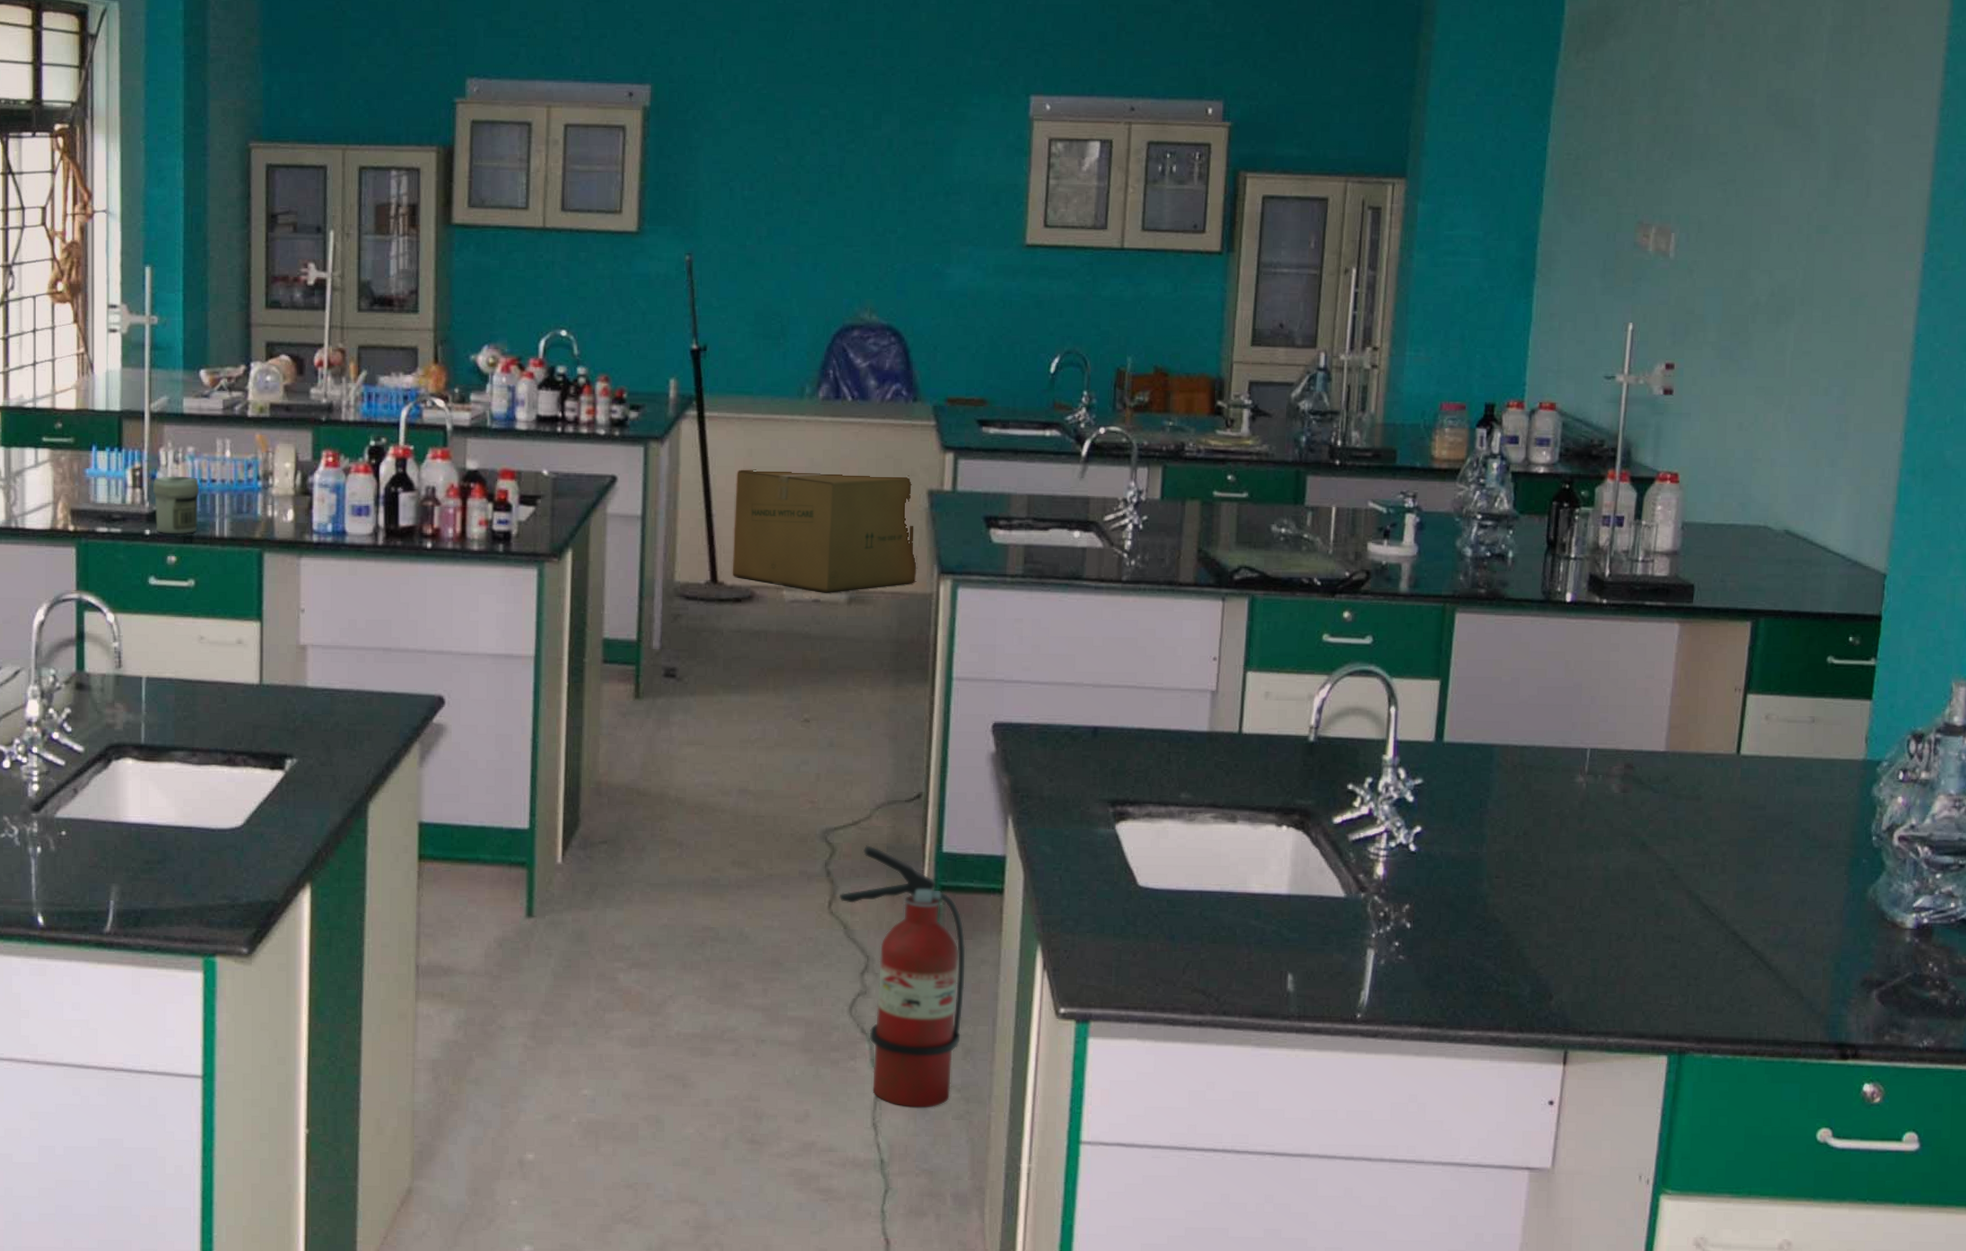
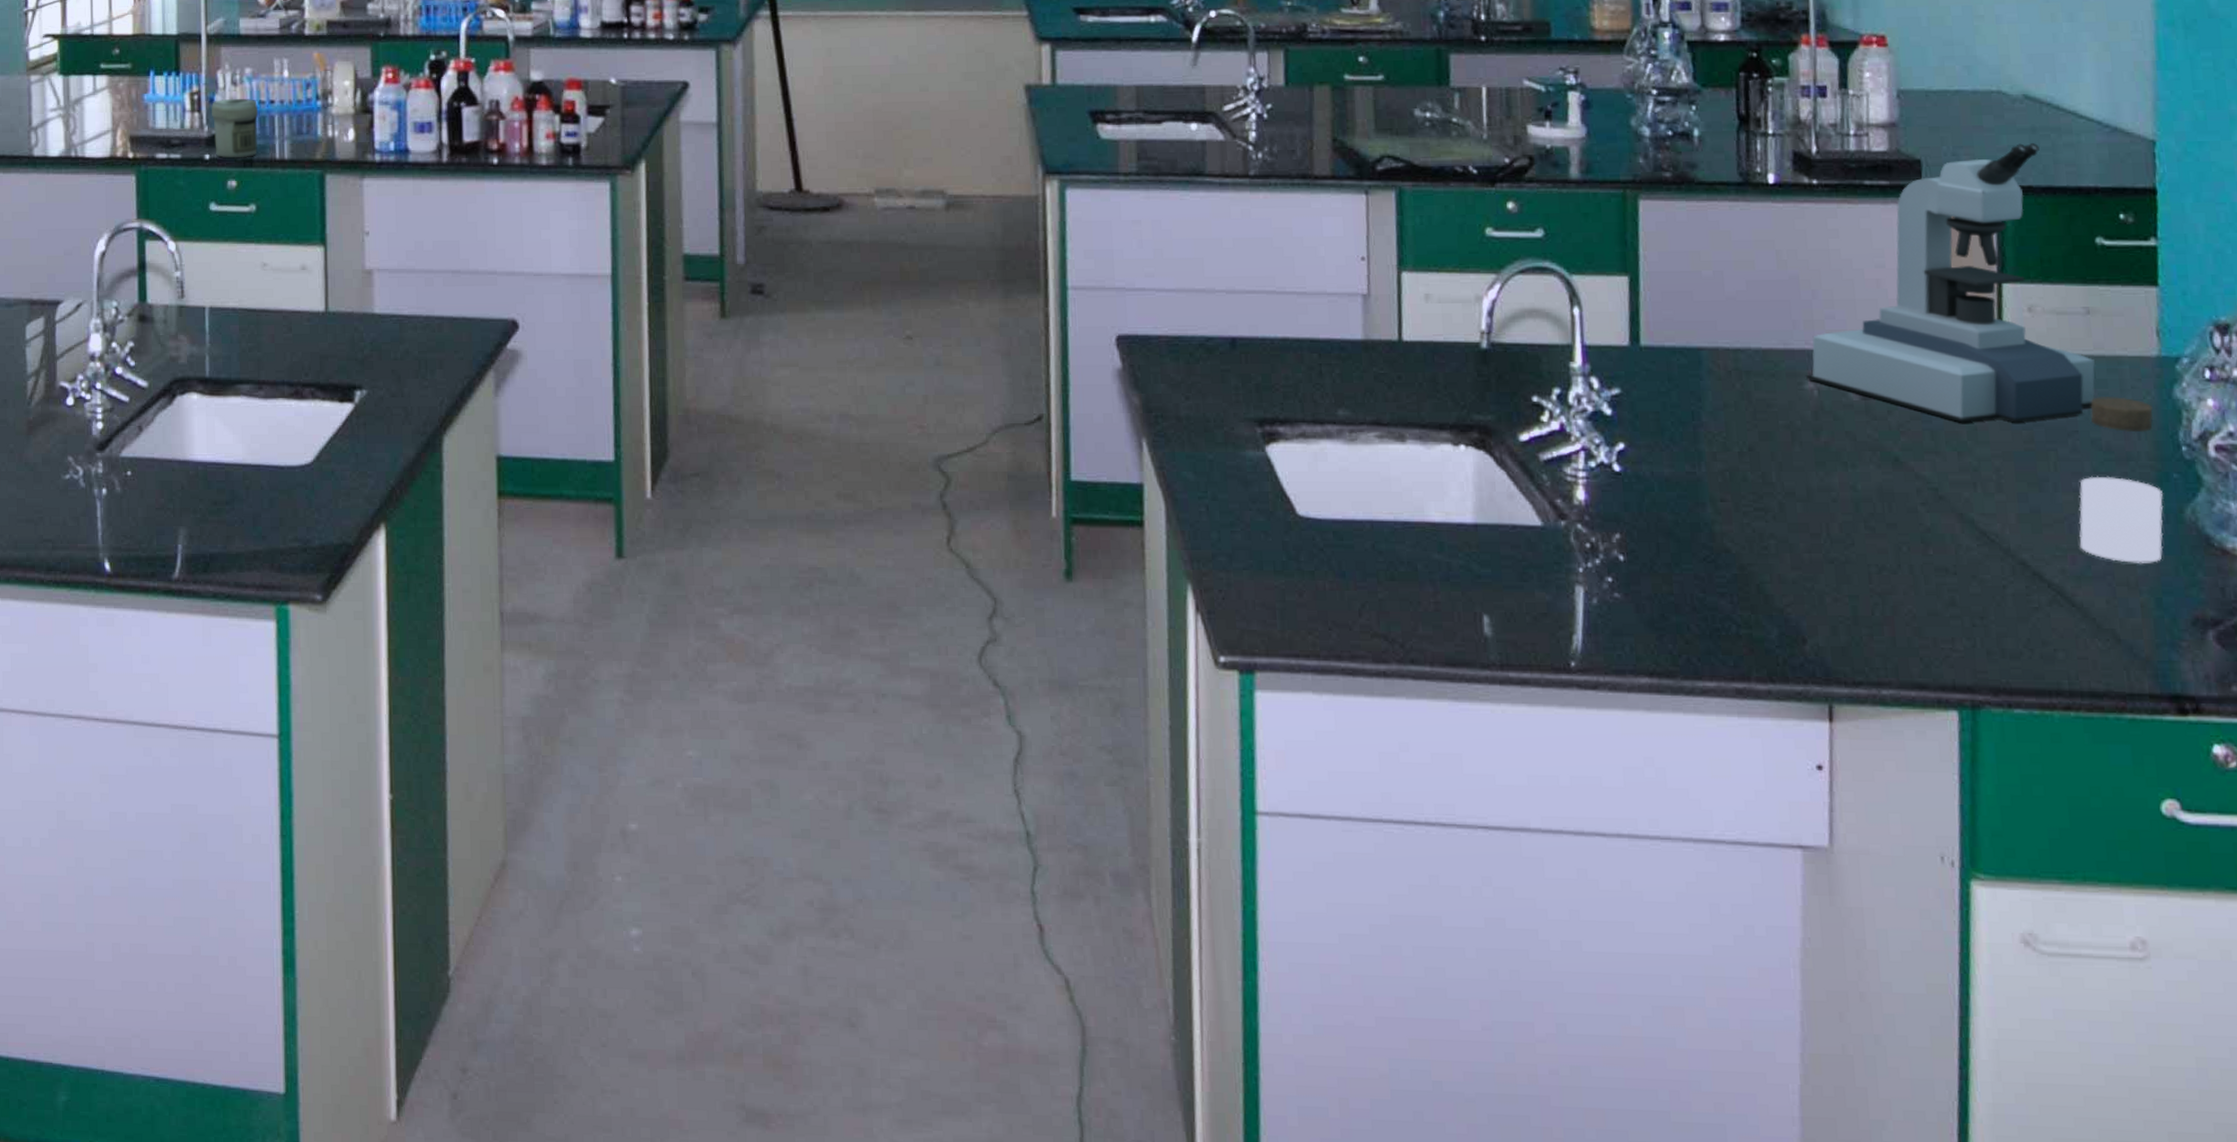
box: present [733,469,917,593] -> none [816,70,1019,199]
fire extinguisher: present [839,844,966,1108] -> none [958,473,1108,772]
microscope: none [1577,573,1813,814] -> present [1805,143,2095,423]
jar: none [1781,793,1854,935] -> present [2079,397,2164,565]

